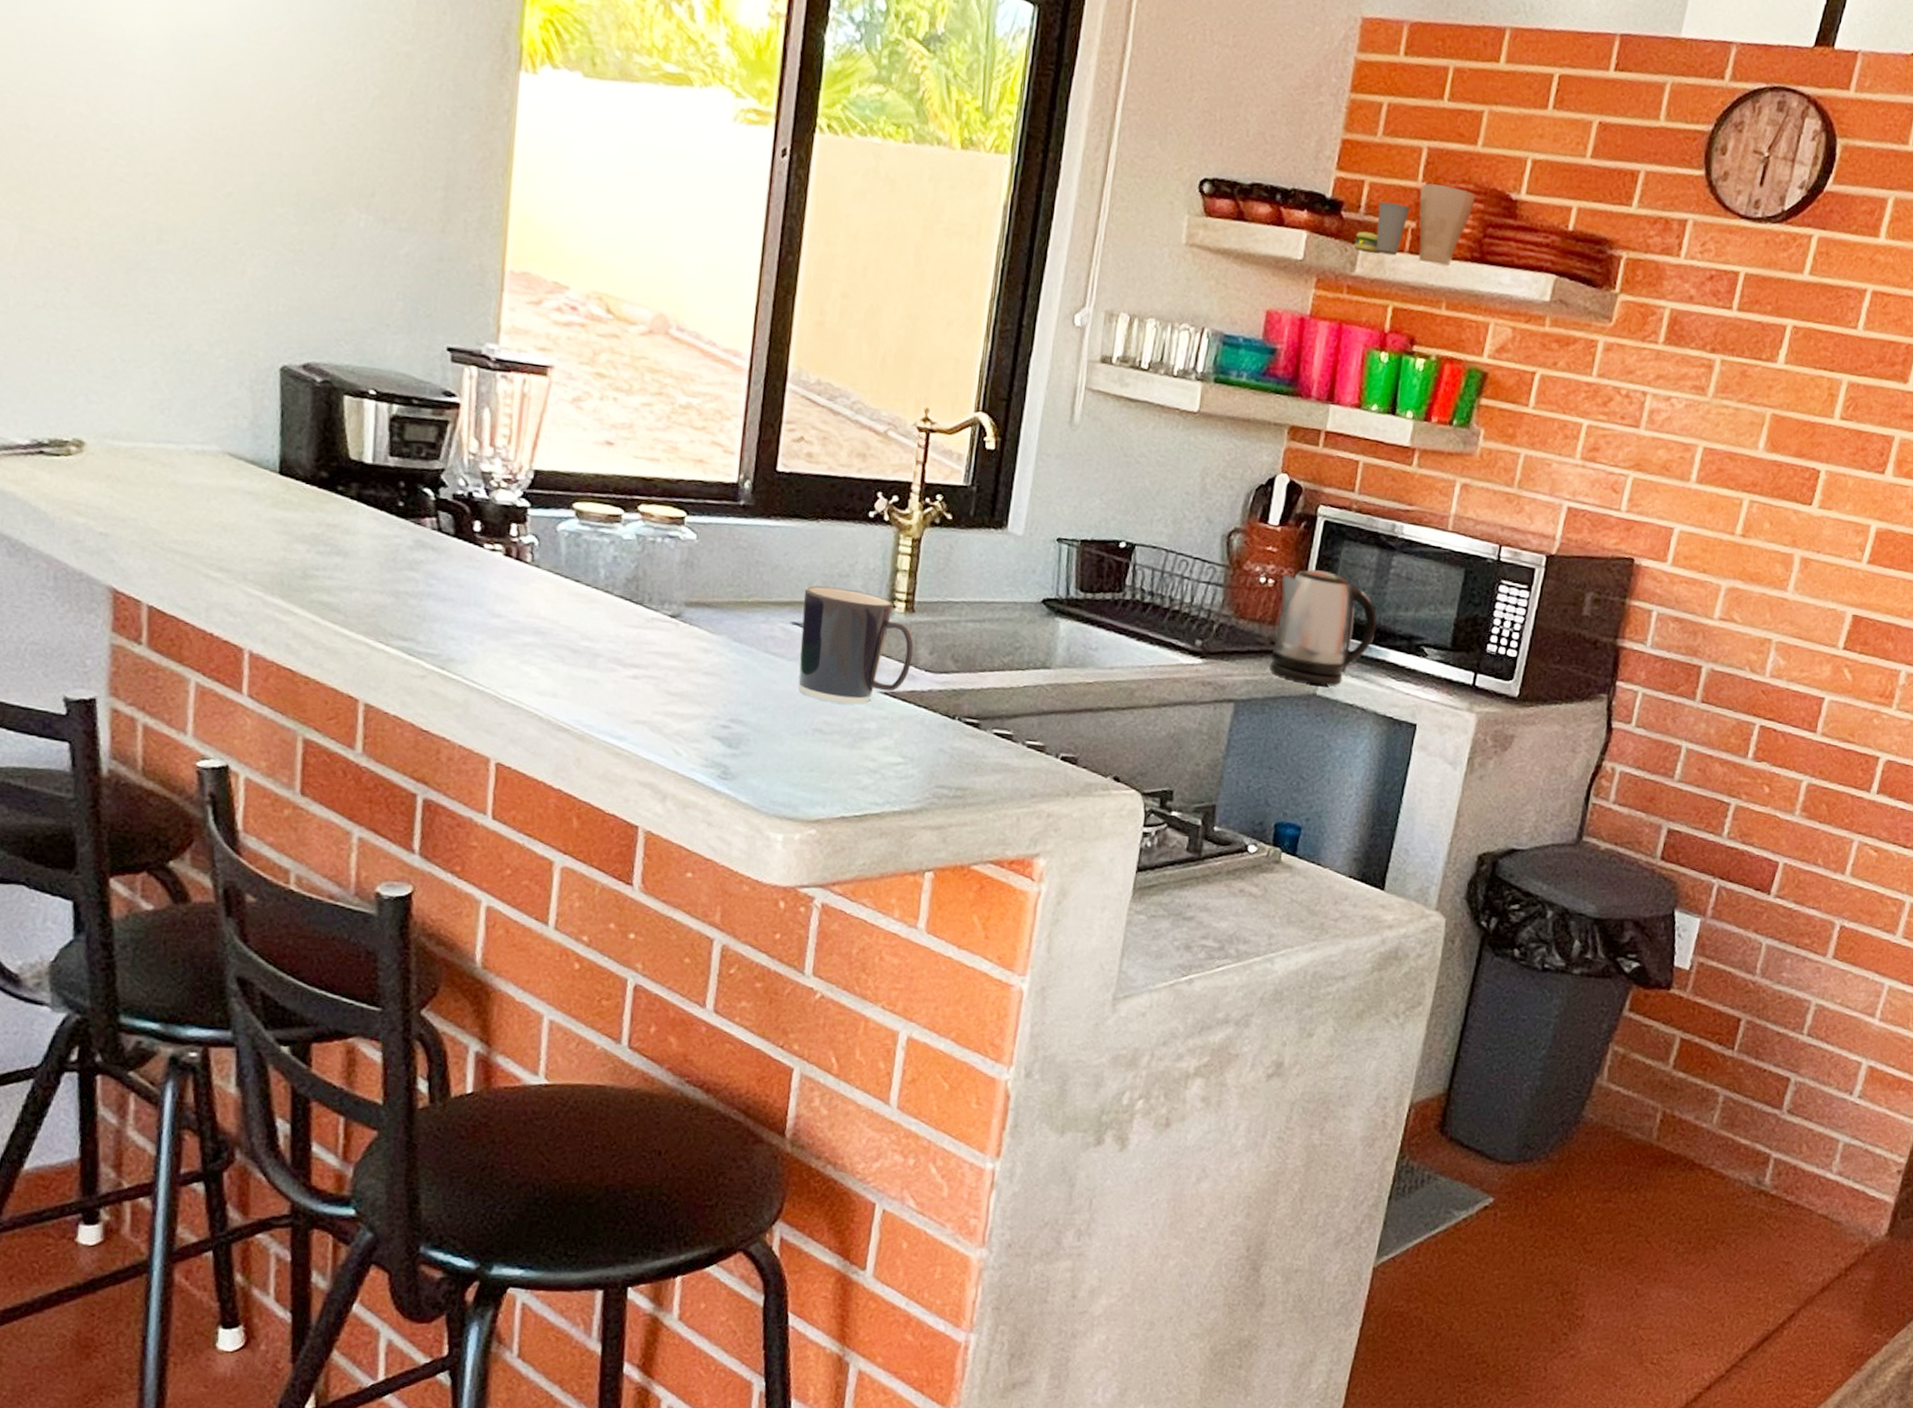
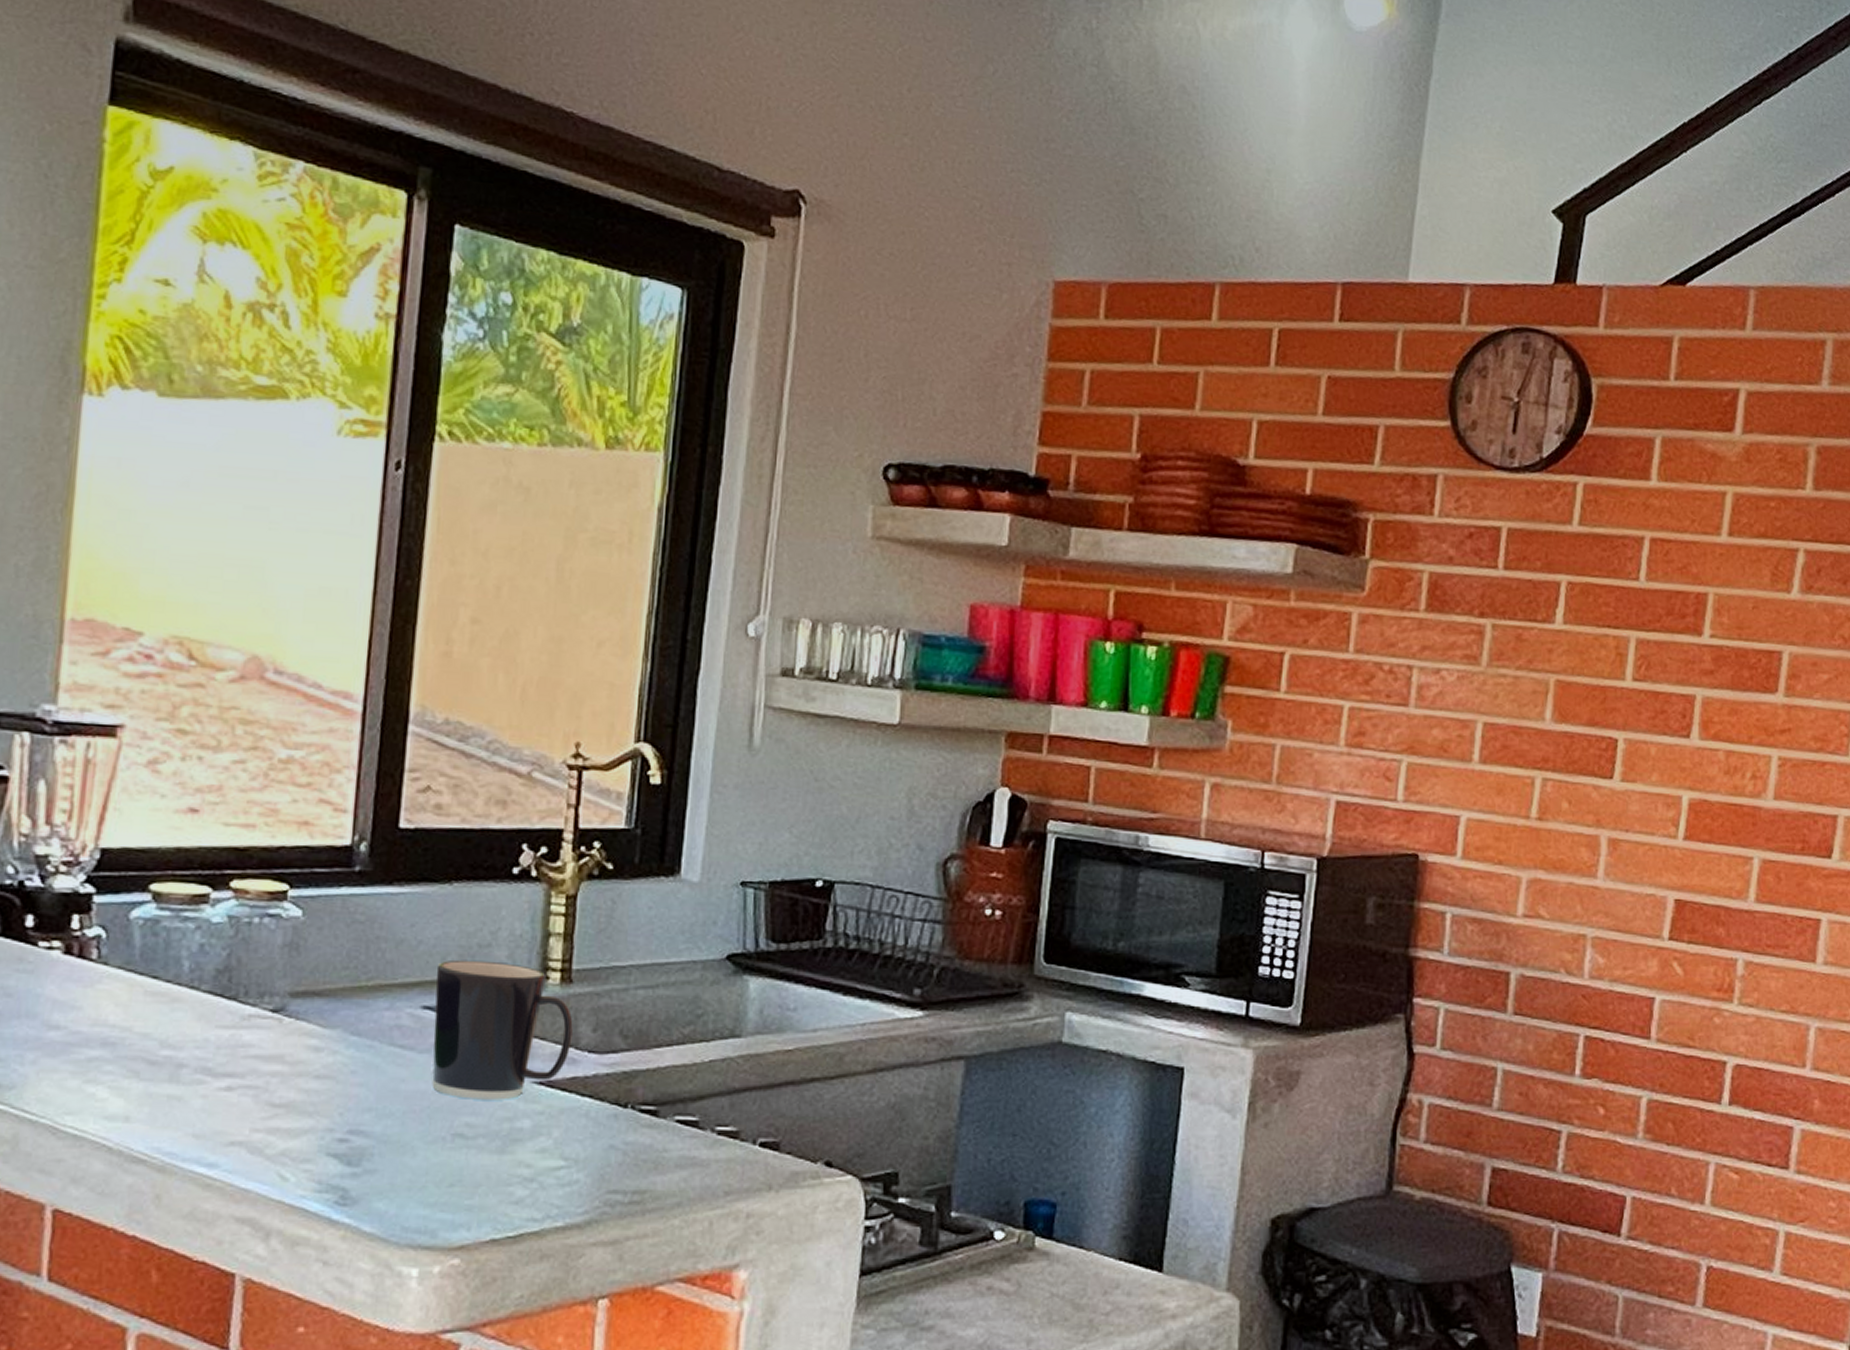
kettle: present [1269,569,1378,686] -> none [1004,895,1127,1031]
cup: present [1353,201,1411,256] -> none [1065,476,1126,535]
cup: present [1418,183,1477,267] -> none [1135,453,1199,543]

